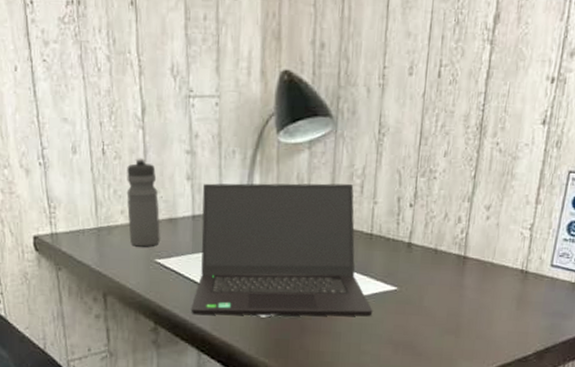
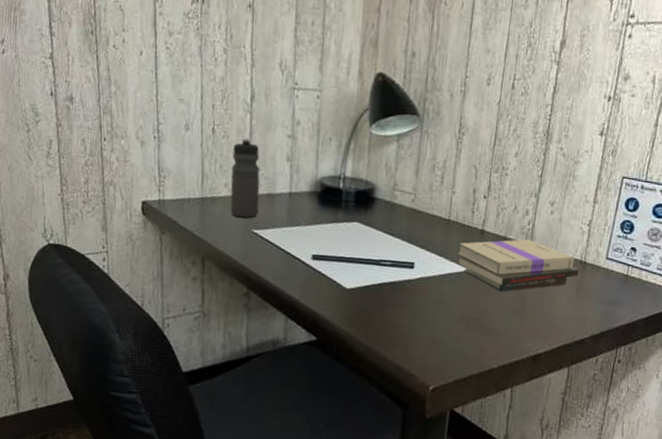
laptop: present [191,183,373,317] -> none [281,165,448,294]
books: none [383,250,520,310] -> present [458,239,579,292]

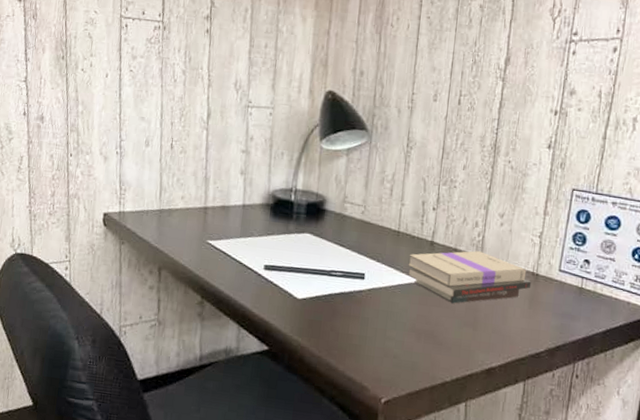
water bottle: present [230,138,260,218] -> none [186,153,215,229]

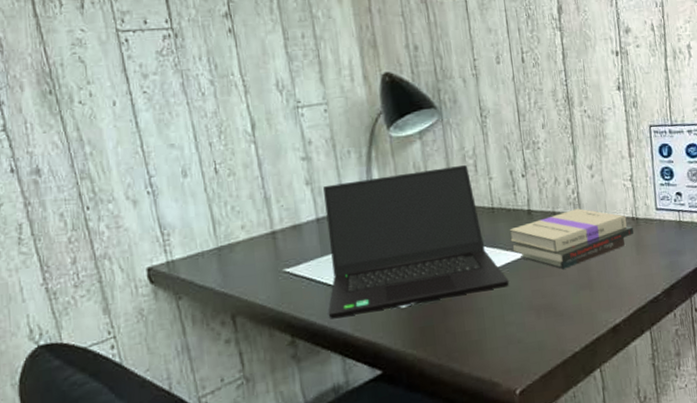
laptop: none [235,178,398,305] -> present [323,164,509,319]

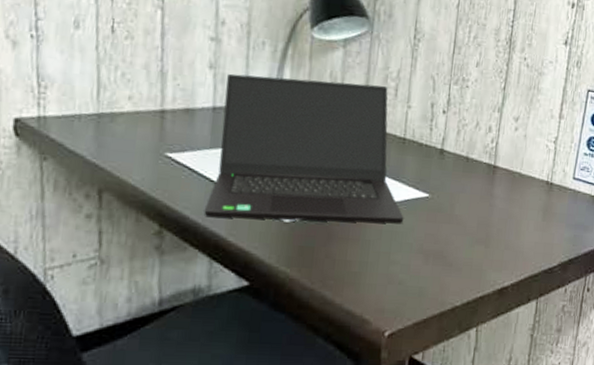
books: present [509,208,634,269] -> none [415,159,546,219]

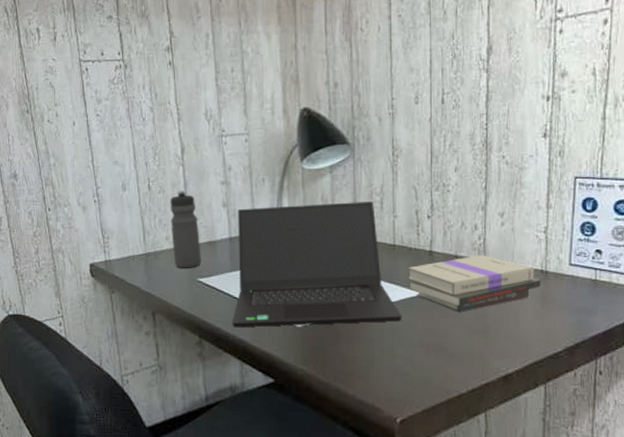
water bottle: none [136,40,175,139] -> present [170,191,201,268]
books: none [415,159,546,219] -> present [408,255,541,312]

